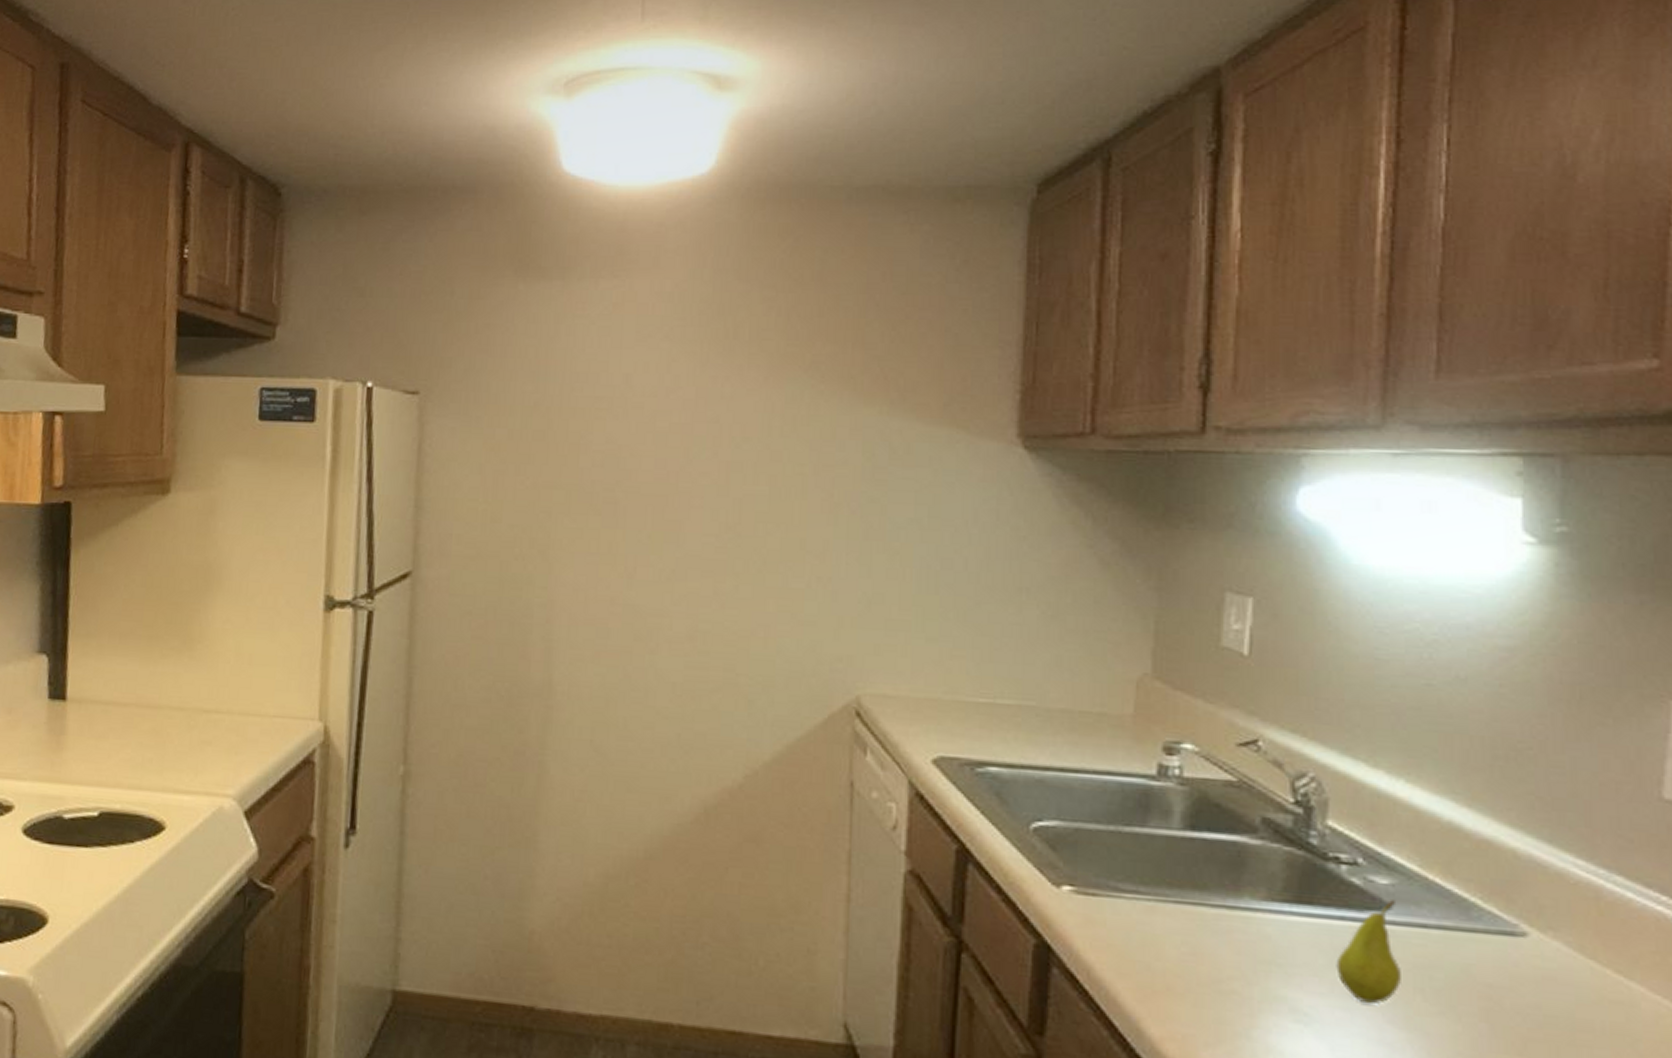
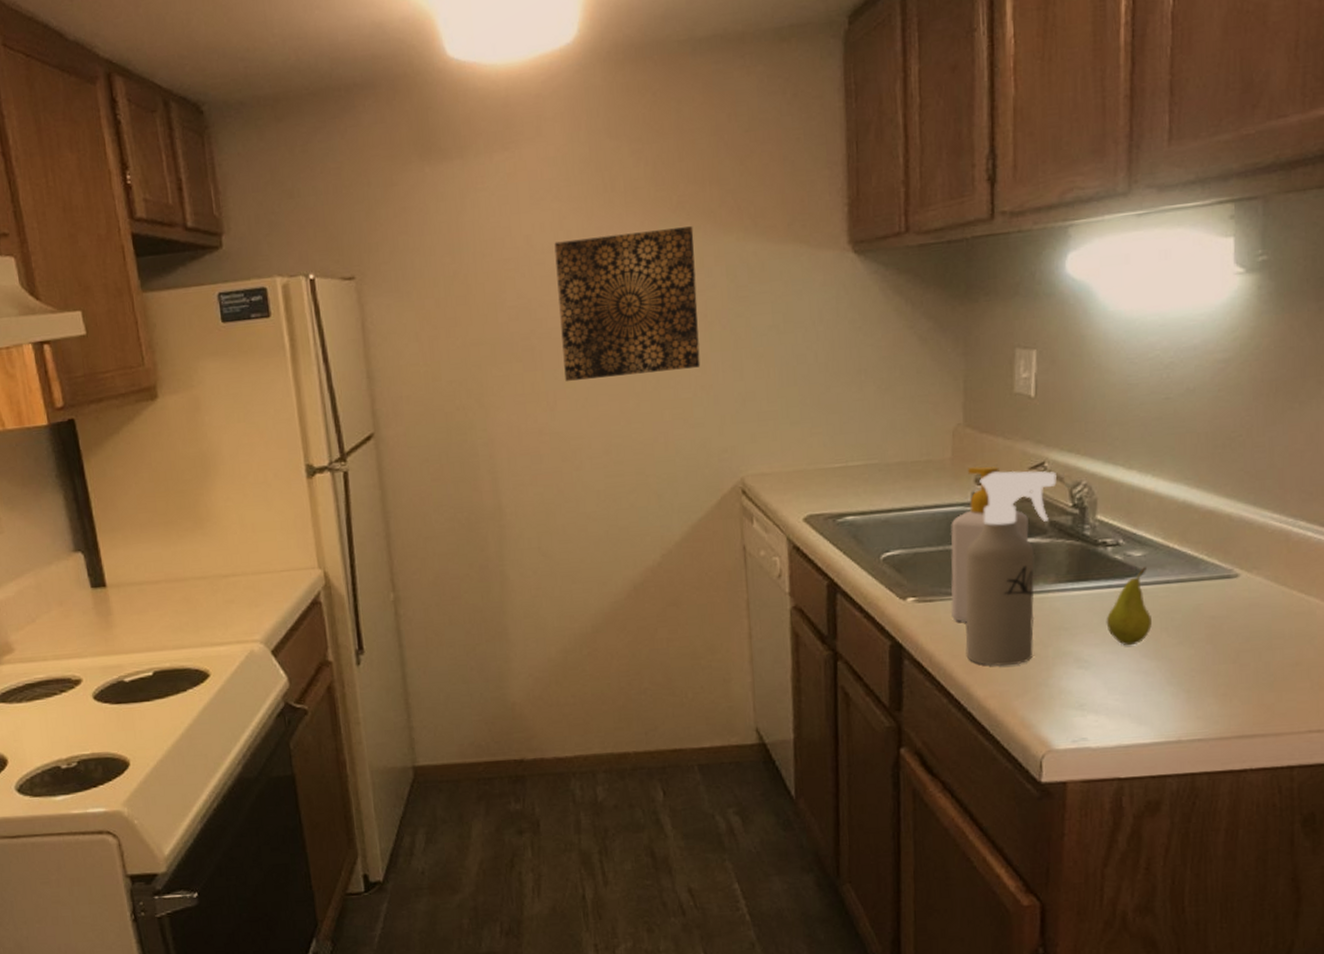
wall art: none [650,386,827,554] -> present [554,226,701,381]
soap bottle: none [1119,731,1233,931] -> present [950,466,1029,622]
spray bottle: none [1138,741,1274,1002] -> present [965,471,1057,666]

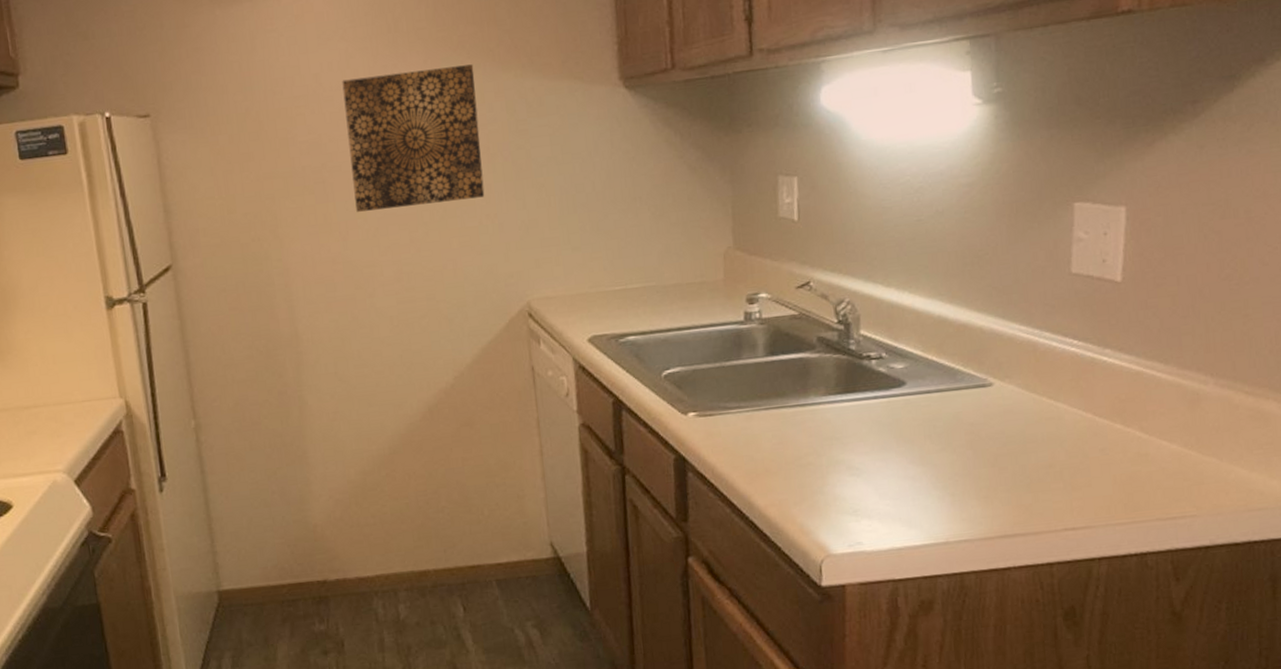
soap bottle: present [950,466,1029,622] -> none [725,286,799,435]
spray bottle: present [965,471,1057,666] -> none [741,290,822,476]
fruit: present [1106,566,1152,646] -> none [874,377,916,453]

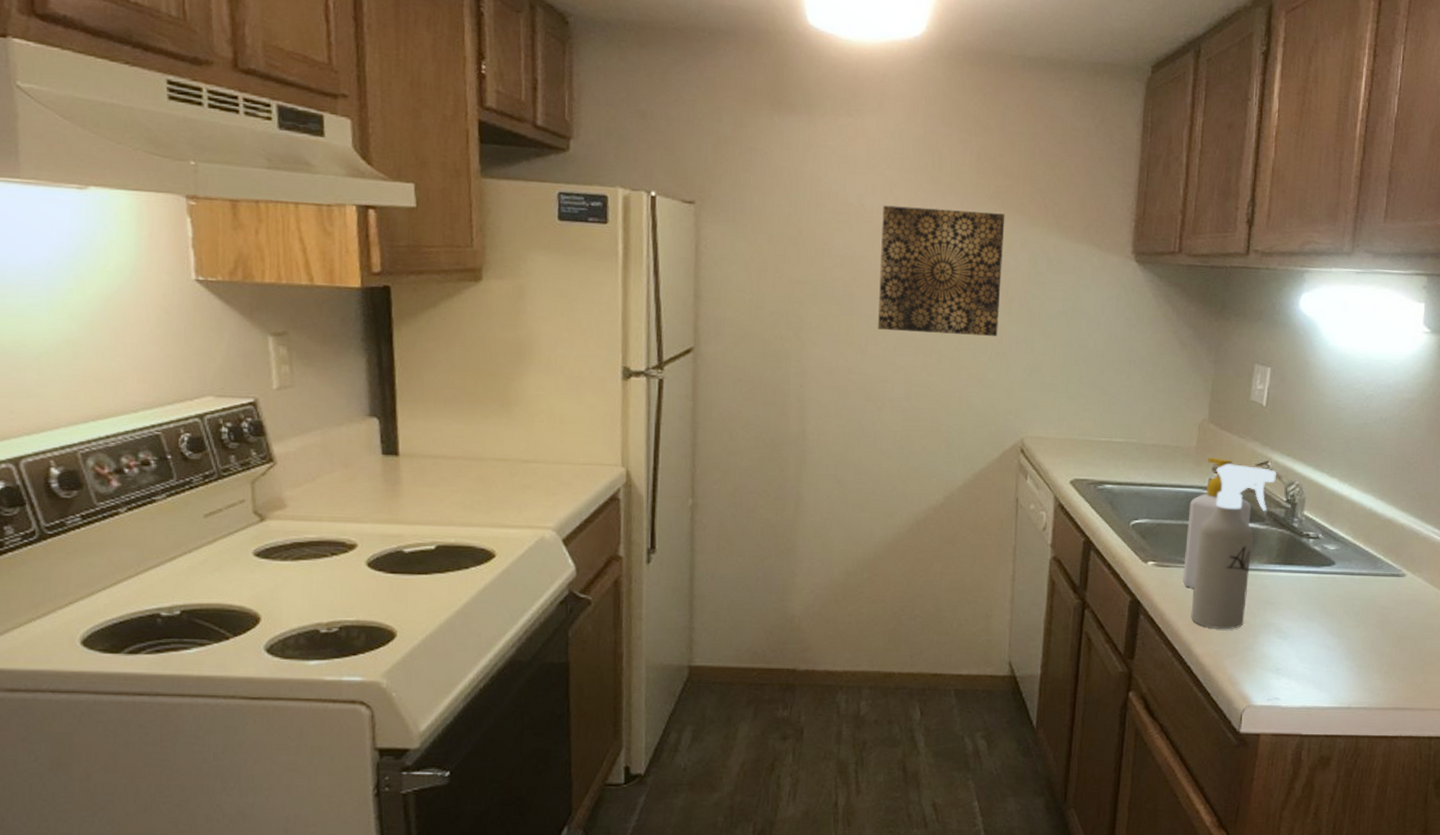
soap bottle: none [725,286,799,435] -> present [1182,457,1251,588]
spray bottle: none [741,290,822,476] -> present [1191,464,1276,629]

